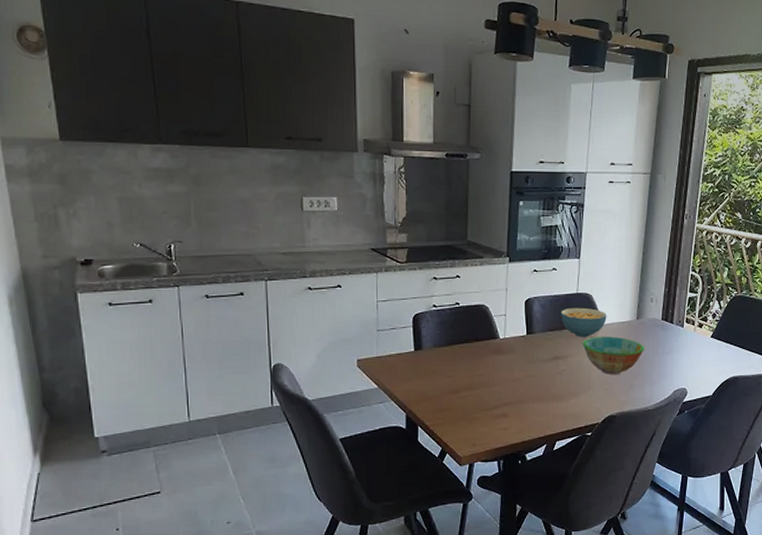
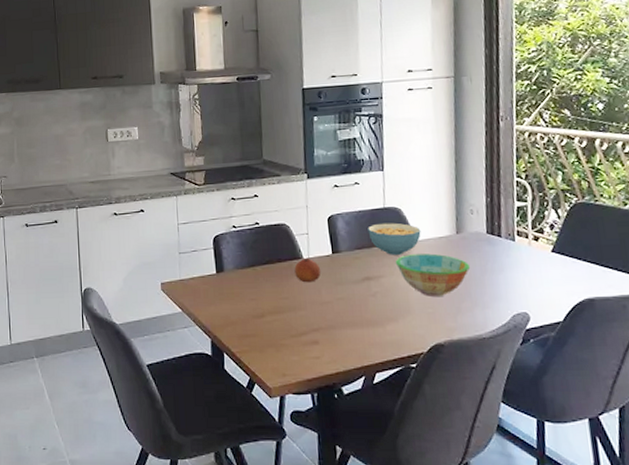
fruit: none [490,339,515,361] -> present [294,259,321,283]

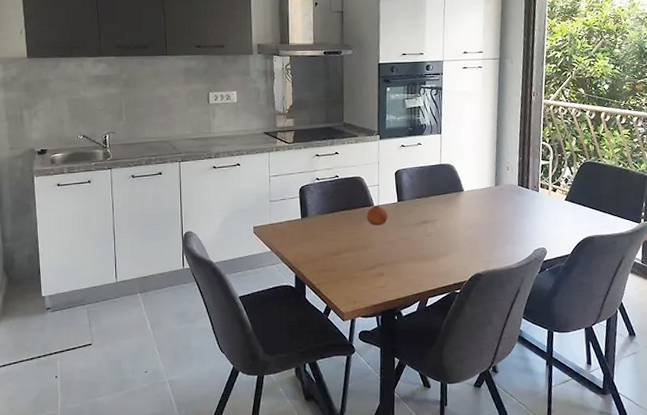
cereal bowl: present [367,223,421,255] -> none [427,176,468,203]
bowl: present [396,253,471,297] -> none [448,201,505,236]

